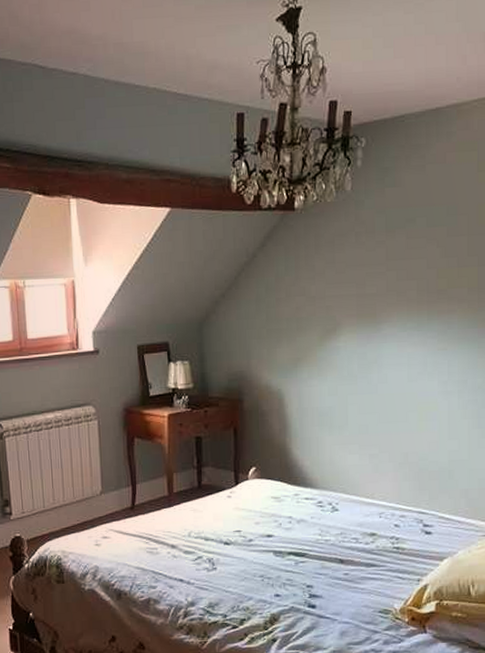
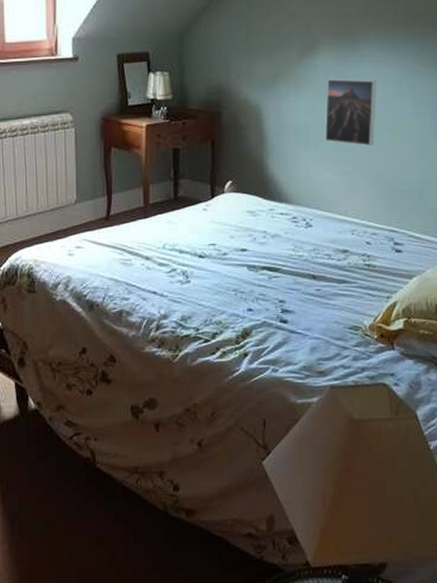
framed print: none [349,359,401,427] -> present [325,78,377,145]

